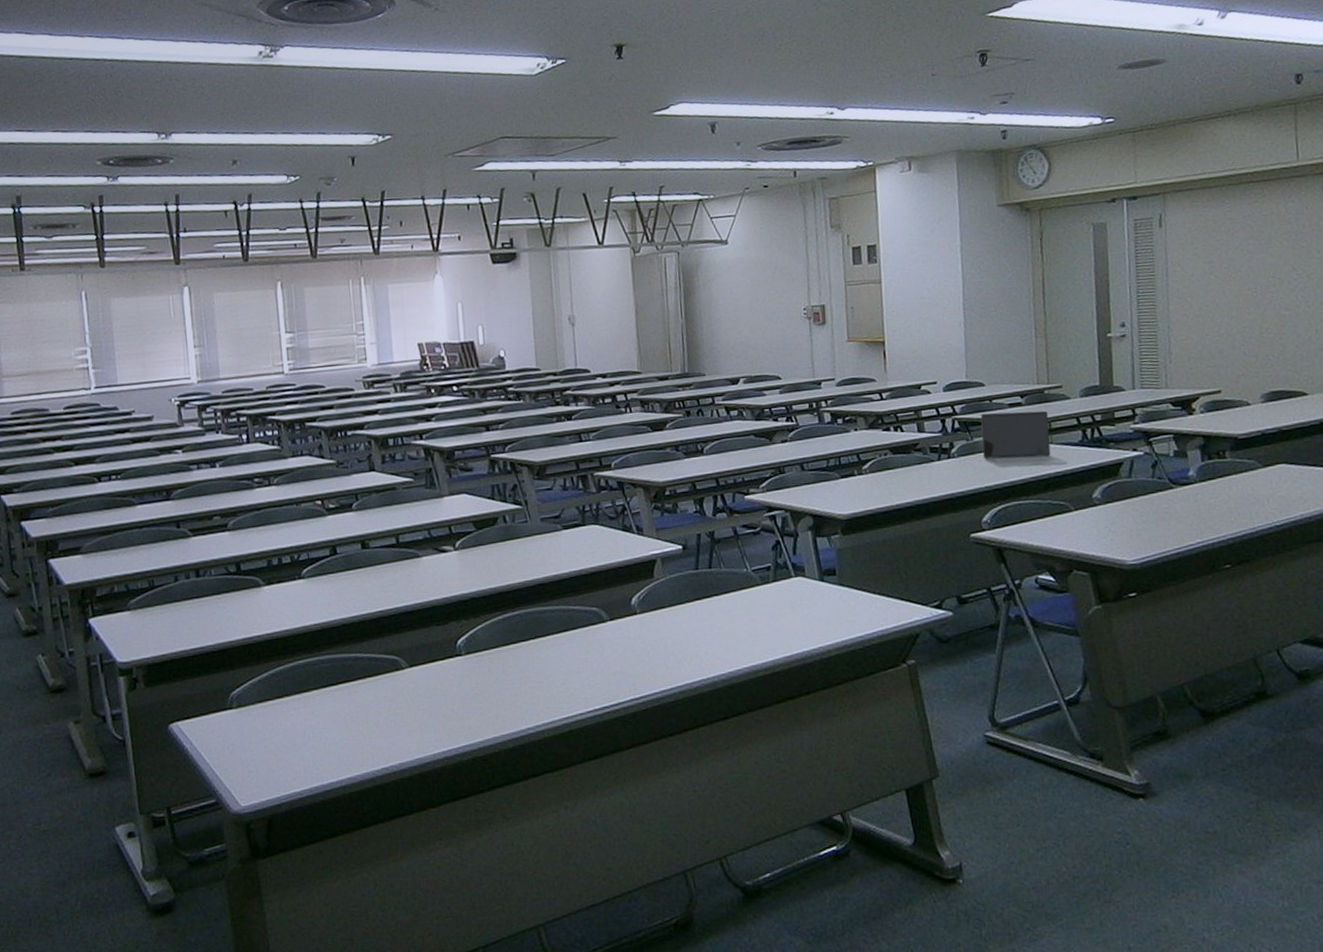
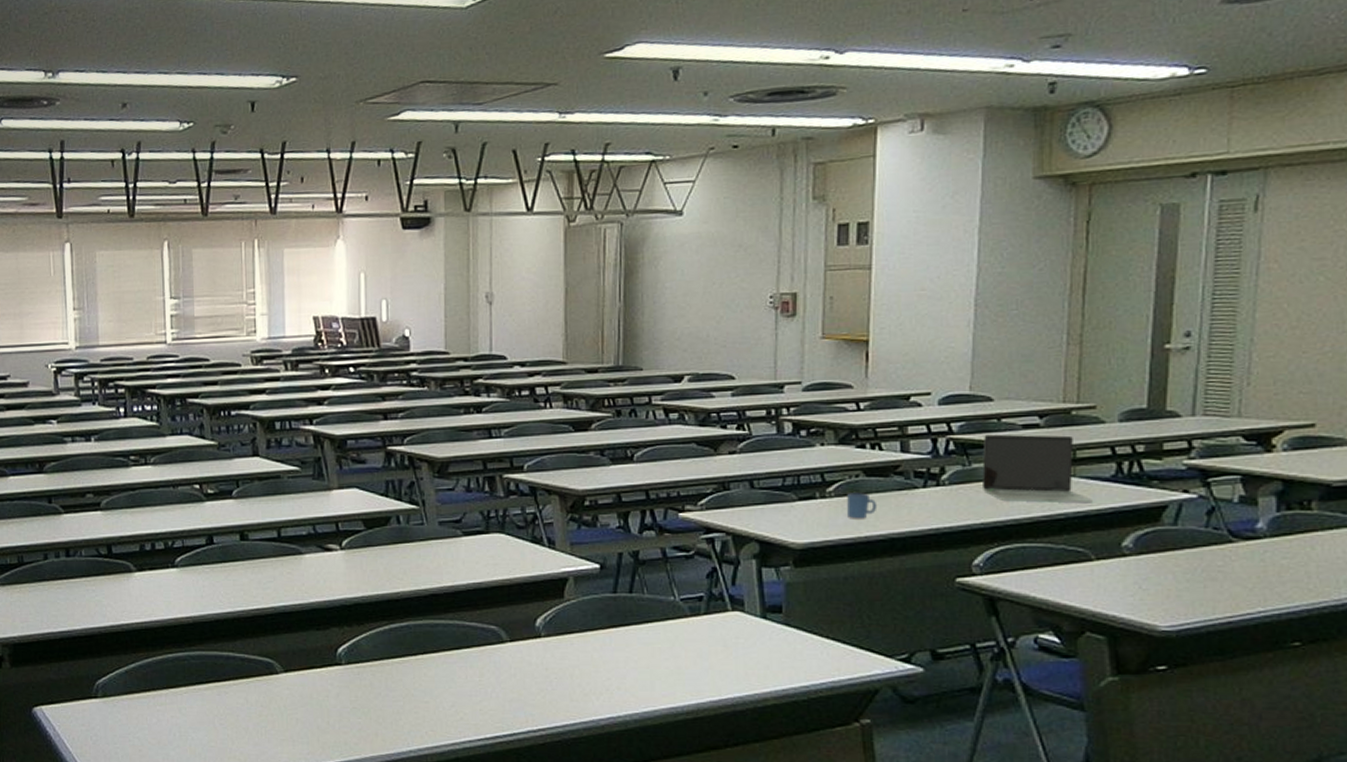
mug: none [879,468,904,492] -> present [846,493,878,521]

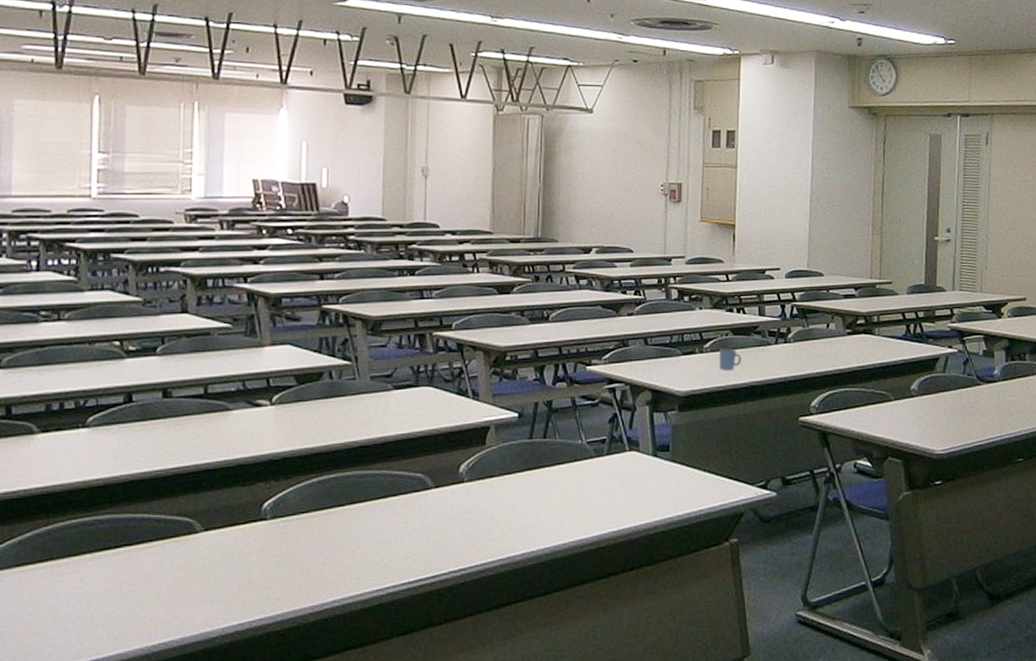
laptop: present [982,434,1093,504] -> none [817,302,891,357]

